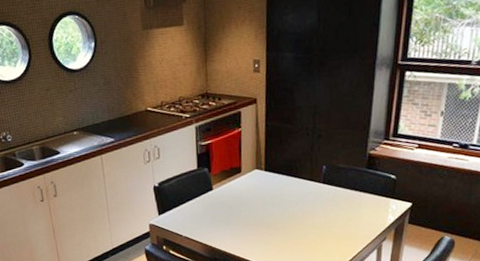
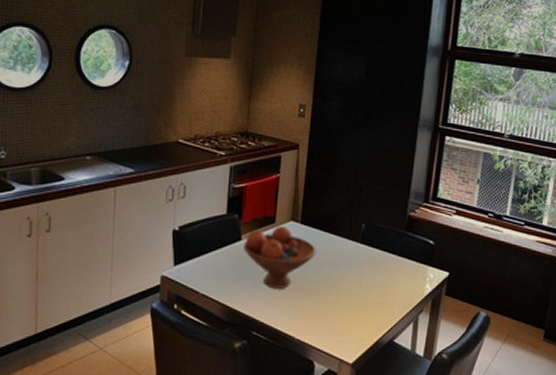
fruit bowl: none [215,175,281,228] -> present [243,227,316,289]

